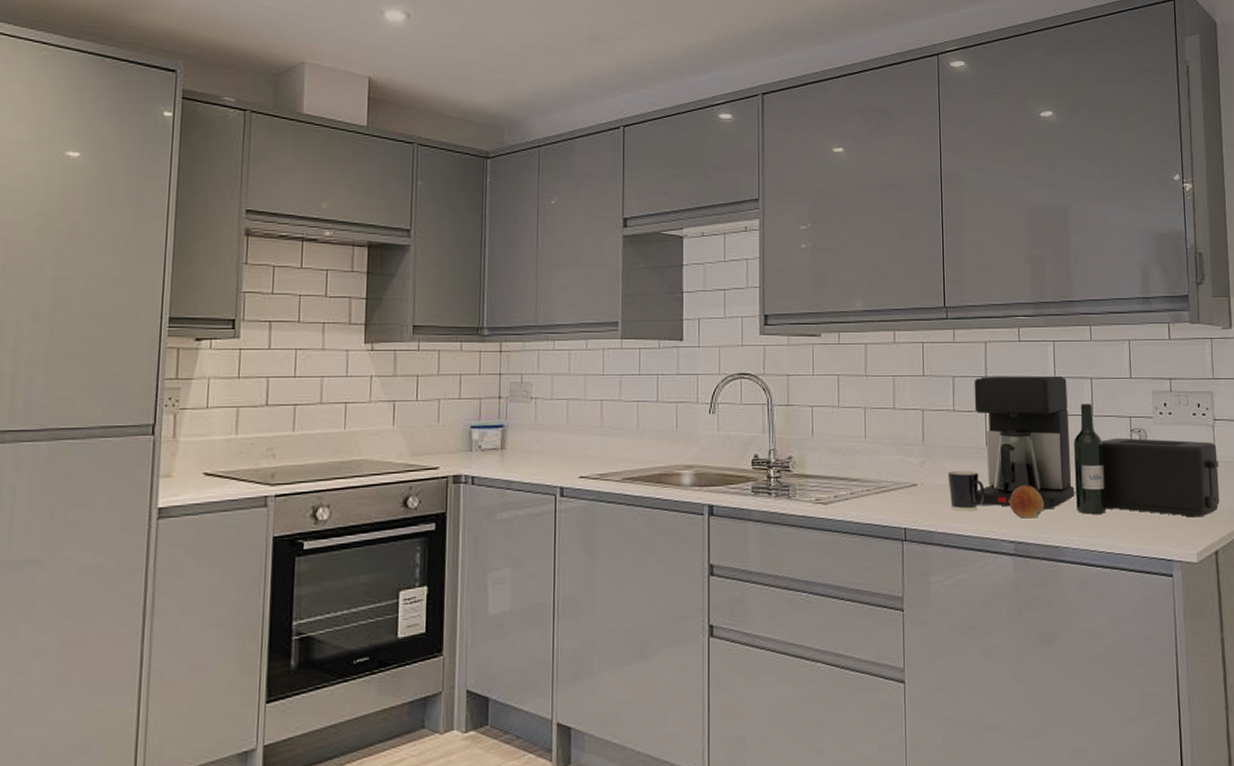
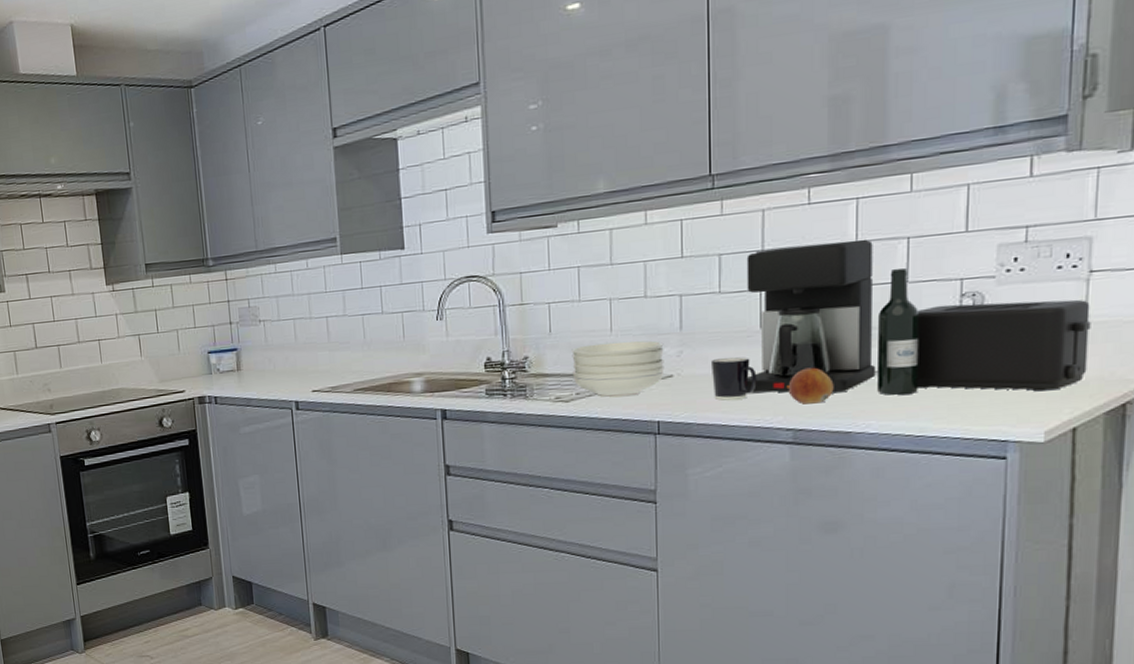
bowl: none [831,448,910,502] -> present [571,340,664,397]

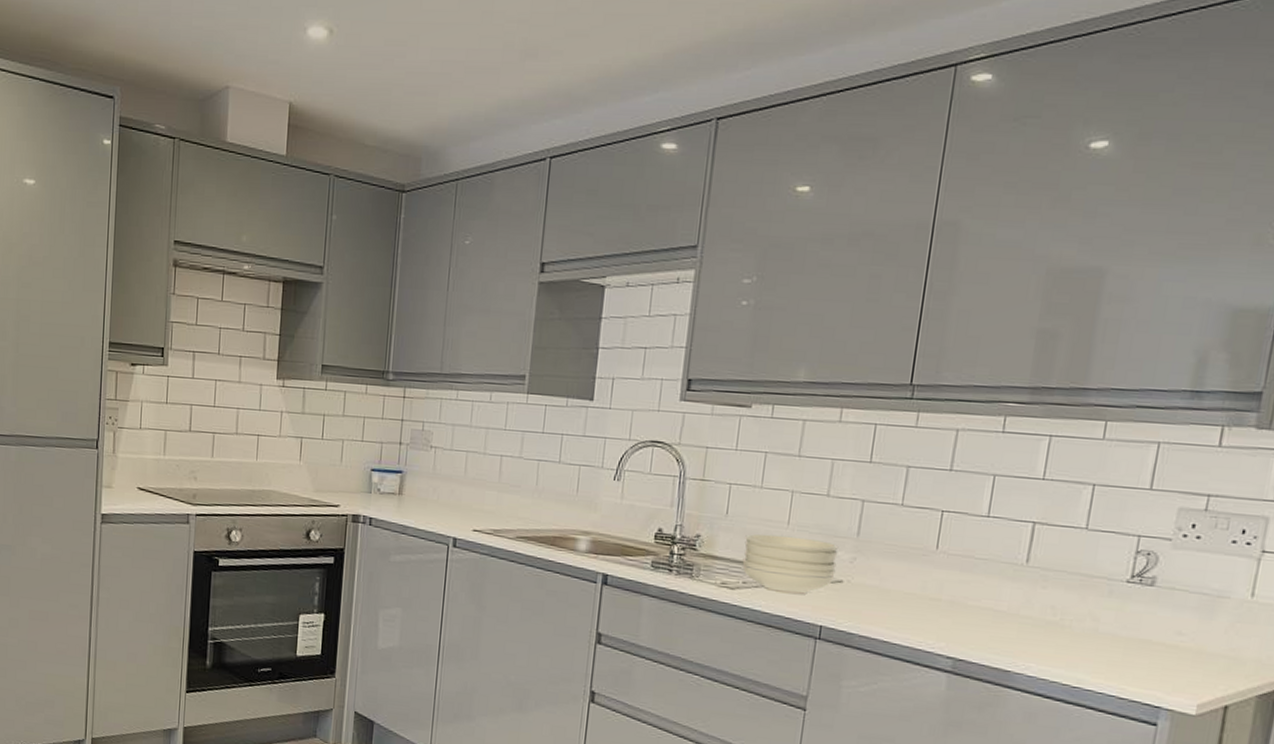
mug: present [710,357,757,401] -> none [880,572,926,618]
coffee maker: present [746,239,876,394] -> none [912,470,1059,629]
fruit: present [788,367,834,405] -> none [954,597,1001,636]
wine bottle: present [877,268,920,395] -> none [1041,514,1095,643]
toaster: present [917,299,1091,391] -> none [1080,558,1258,664]

